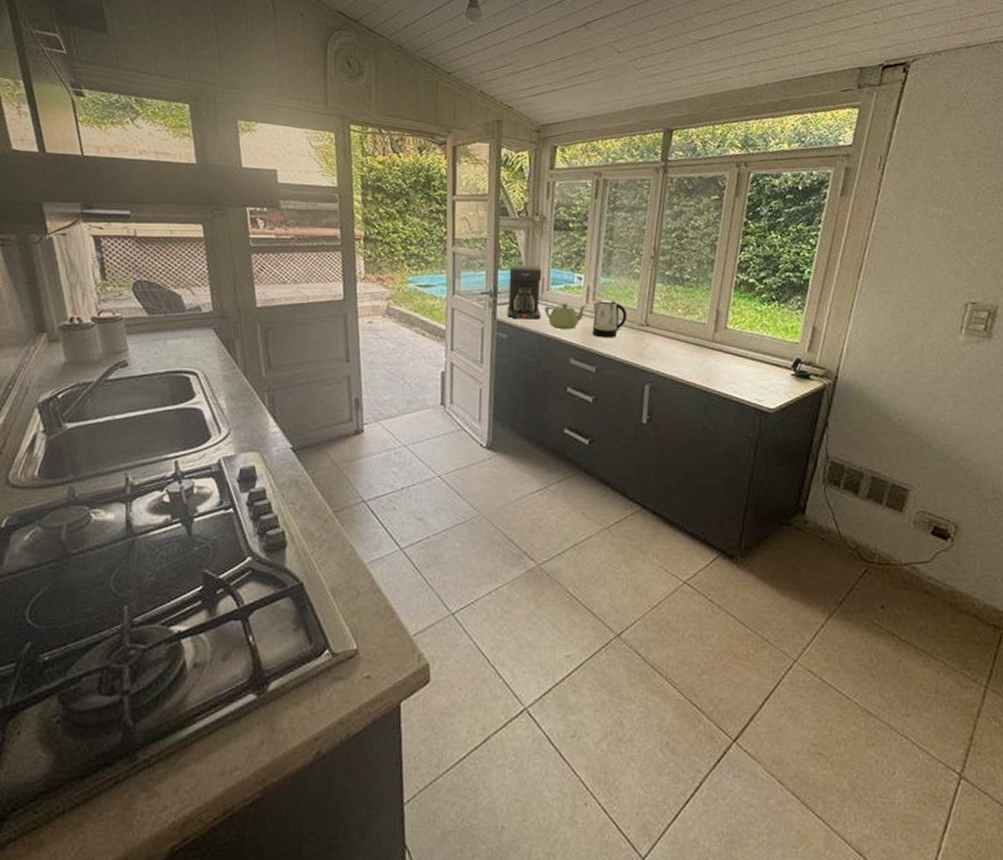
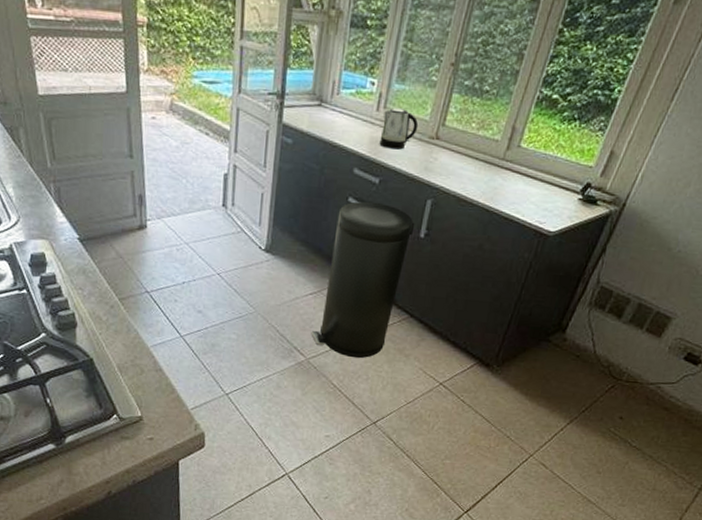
coffee maker: present [507,263,542,320] -> none [293,63,334,126]
pedal bin: none [540,390,636,560] -> present [311,201,415,359]
teapot: present [544,303,588,329] -> none [332,109,378,138]

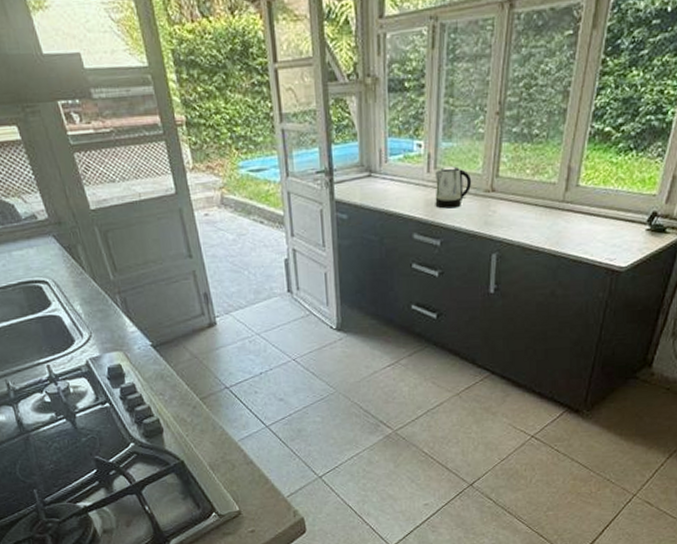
pedal bin: present [311,201,415,359] -> none [394,264,483,424]

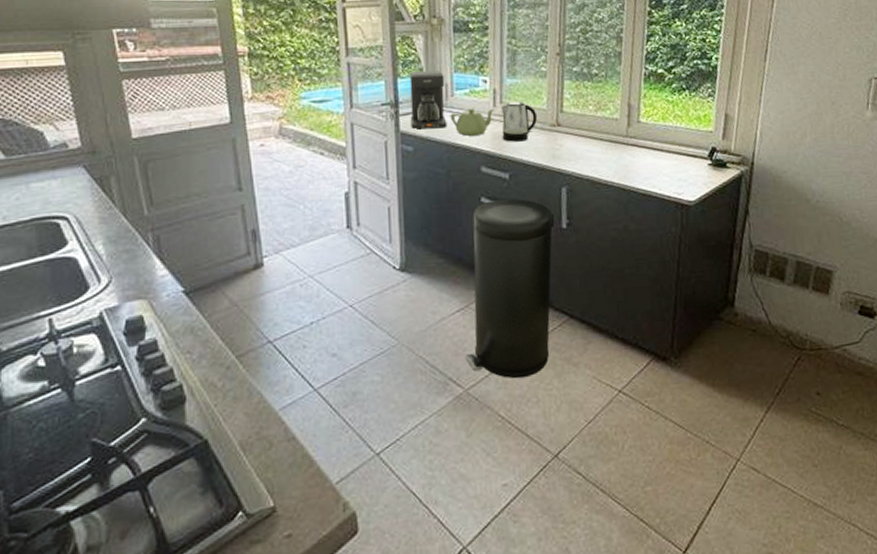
coffee maker: none [343,135,381,198] -> present [409,70,448,130]
teapot: none [383,174,430,203] -> present [450,108,496,136]
pedal bin: none [394,264,483,424] -> present [465,198,555,379]

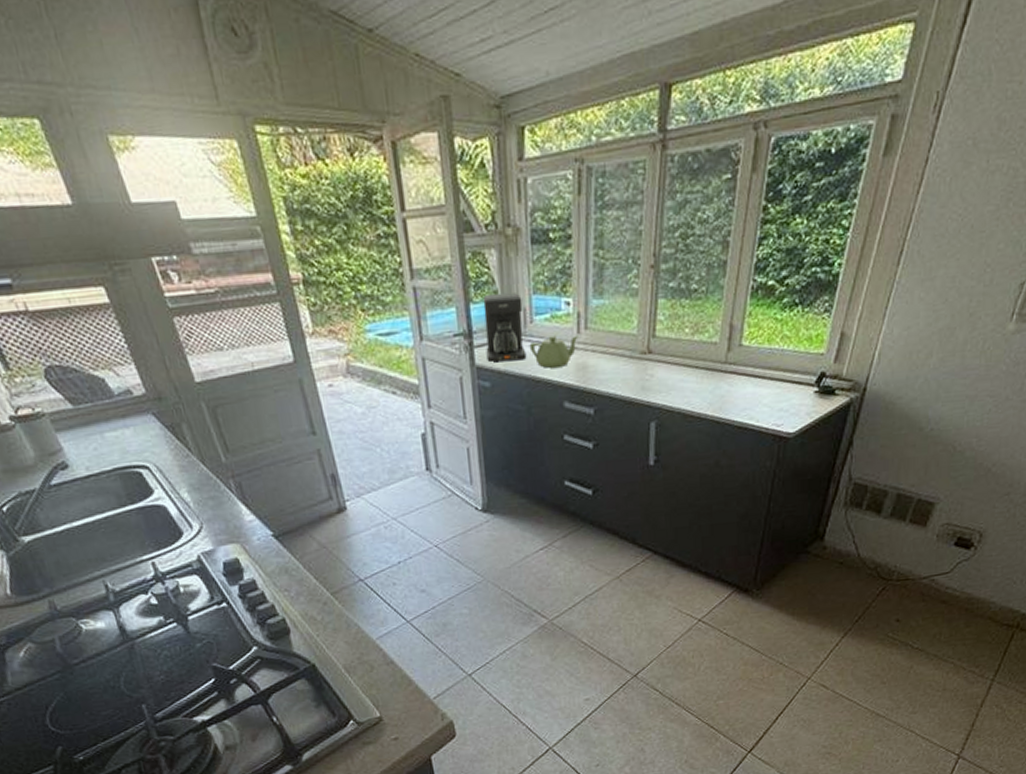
pedal bin: present [465,198,555,379] -> none [549,435,642,610]
kettle: present [501,101,538,142] -> none [586,326,627,374]

